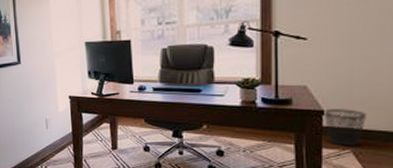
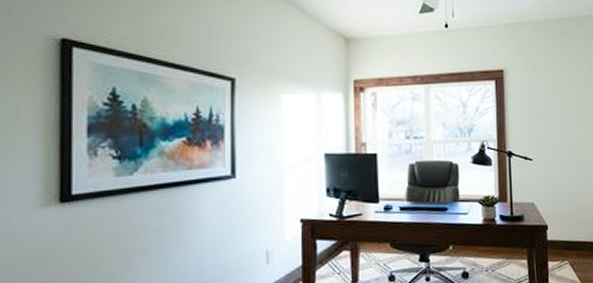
wastebasket: present [324,109,366,146] -> none [548,223,577,258]

